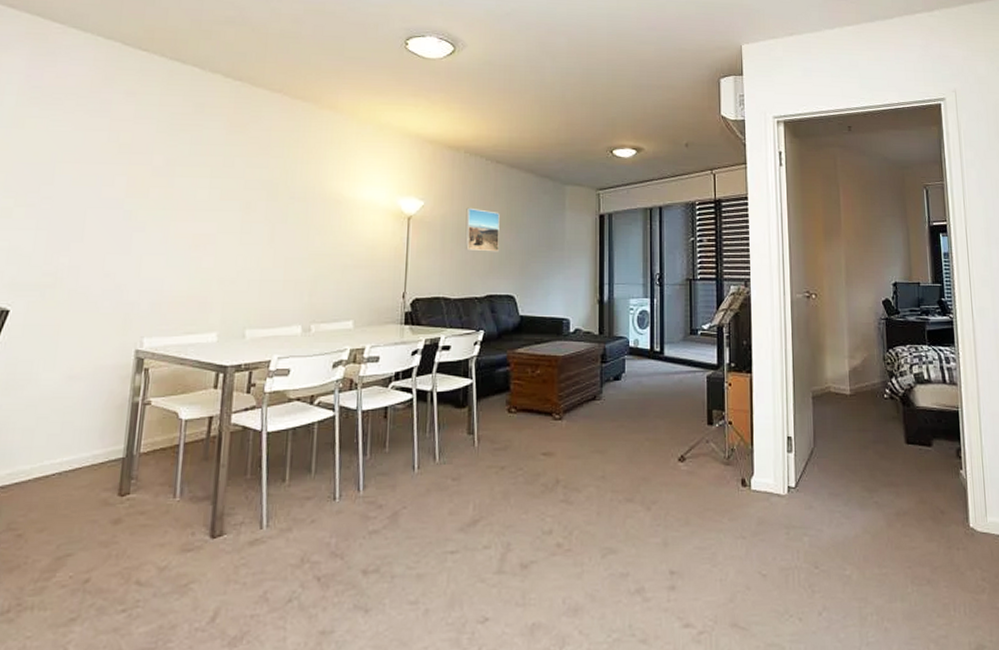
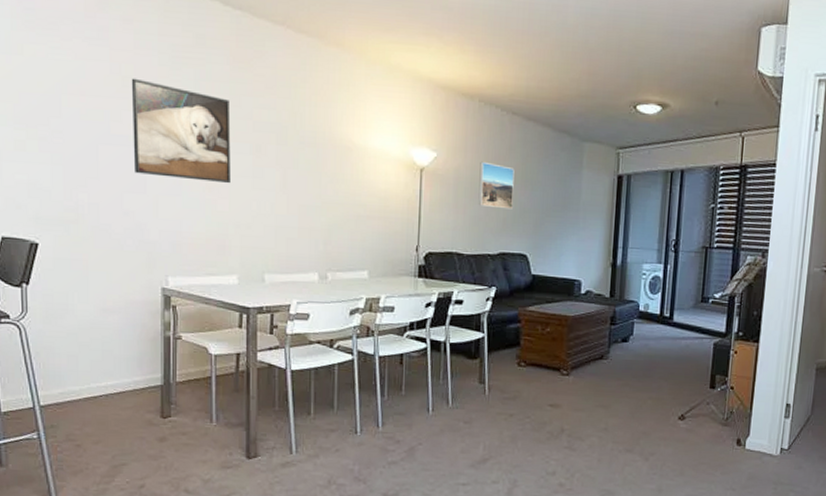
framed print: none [121,145,224,241] -> present [131,78,231,184]

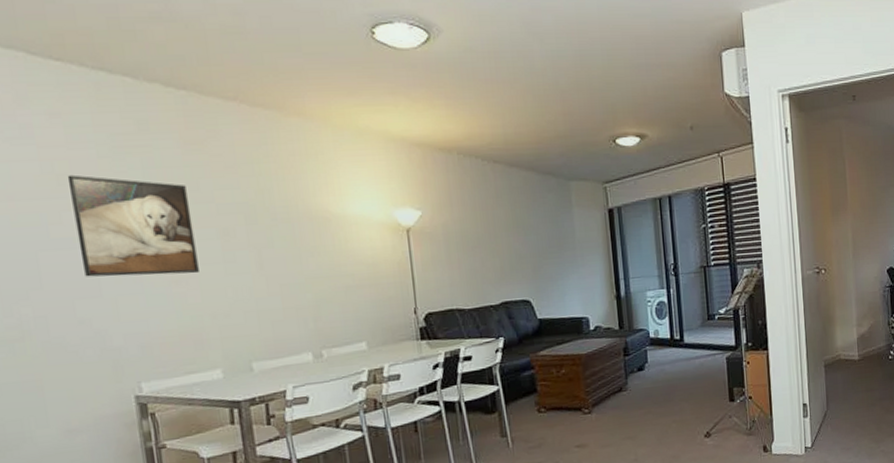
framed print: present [478,161,515,210] -> none [468,213,508,259]

